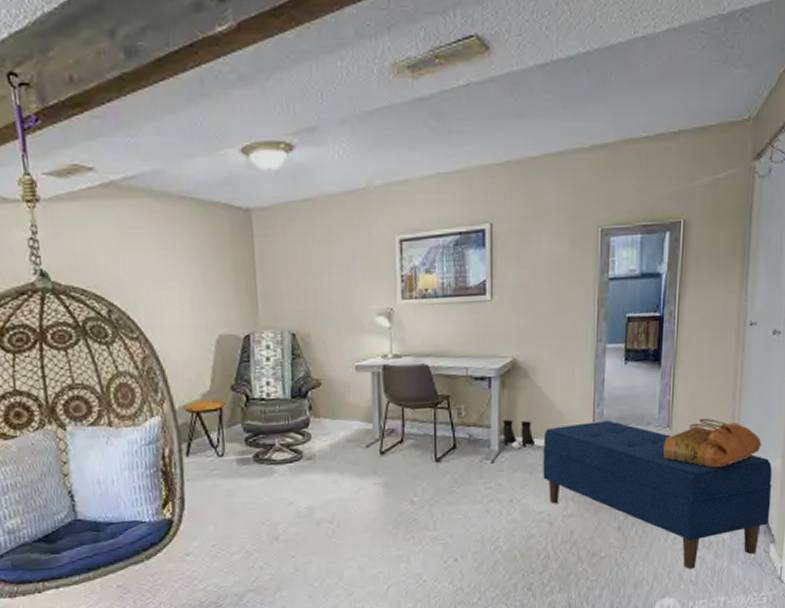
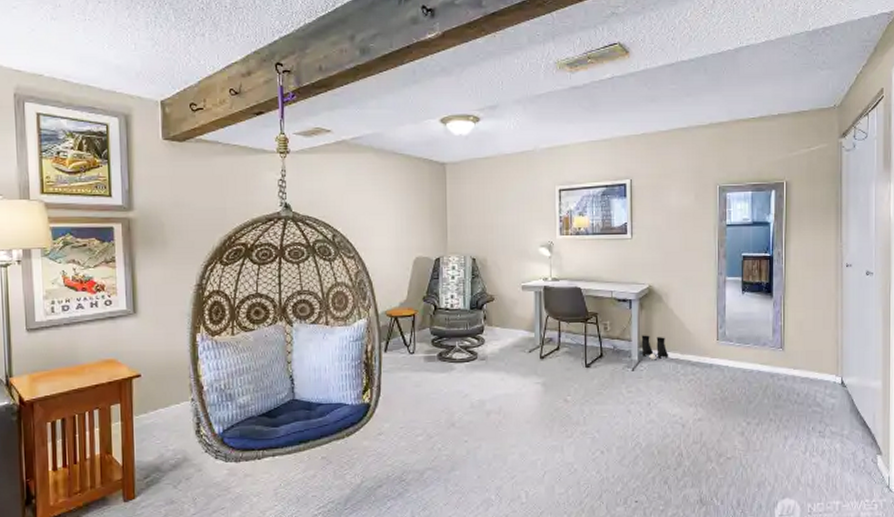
bench: present [543,420,772,569] -> none [675,340,875,474]
handbag: present [663,418,762,468] -> none [778,341,863,385]

